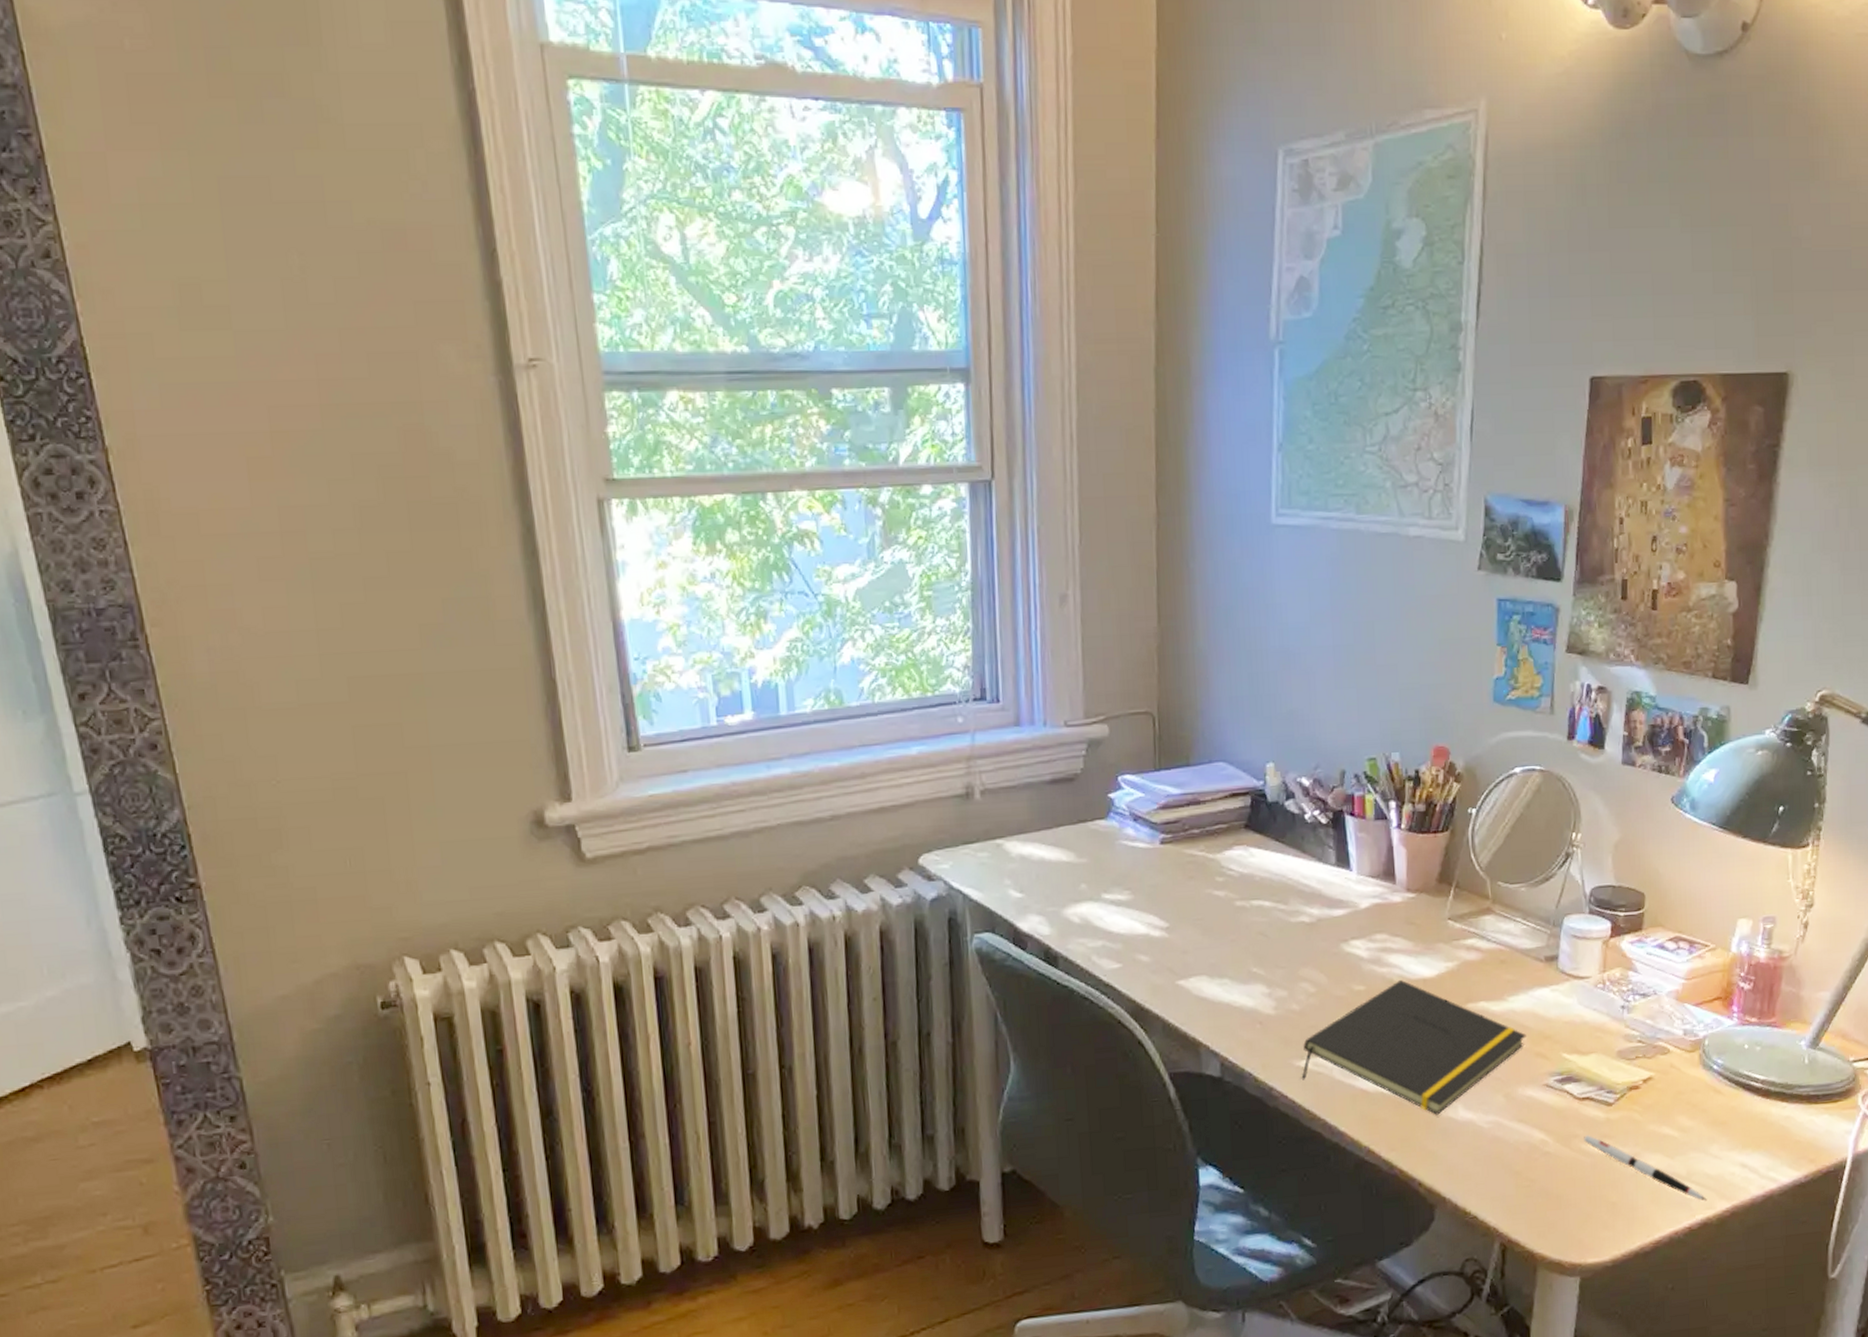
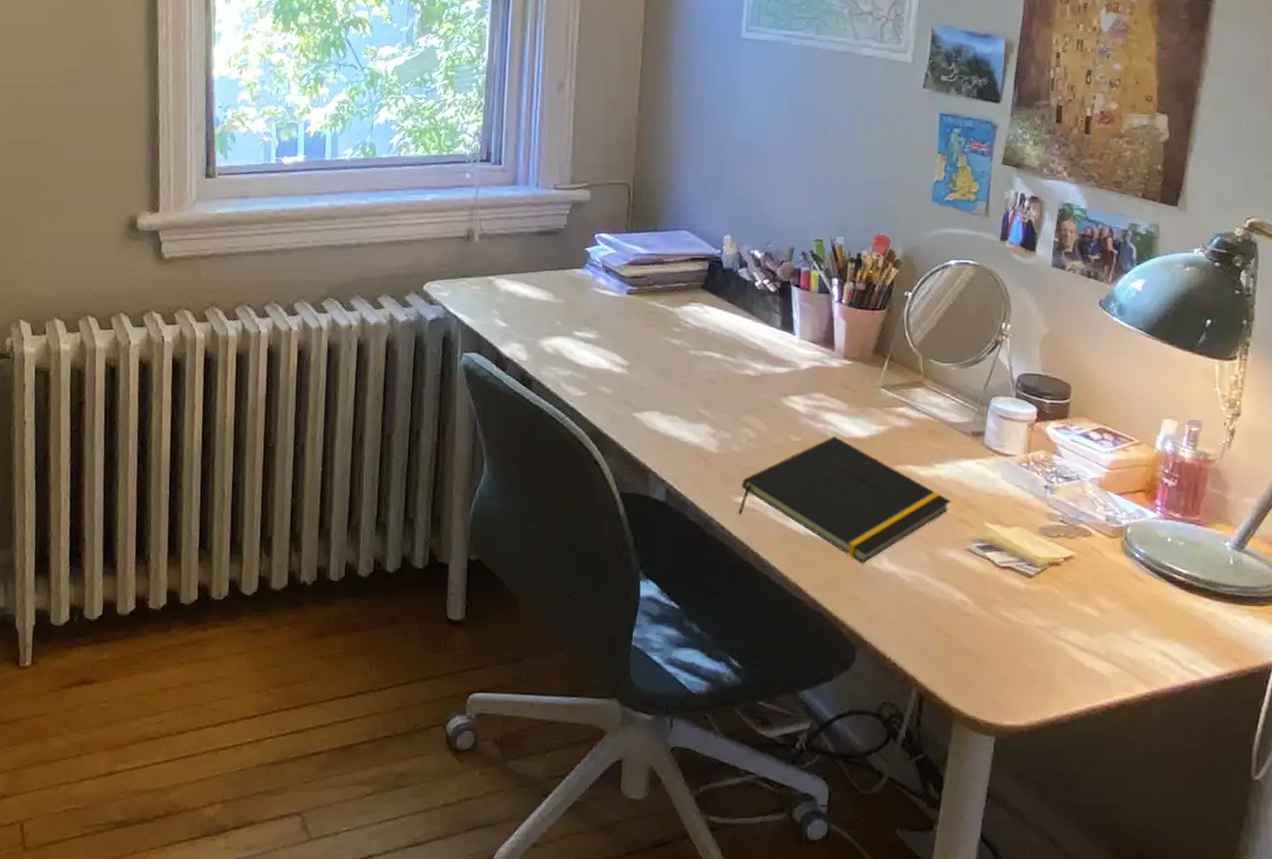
pen: present [1584,1135,1707,1201] -> none [1003,602,1126,683]

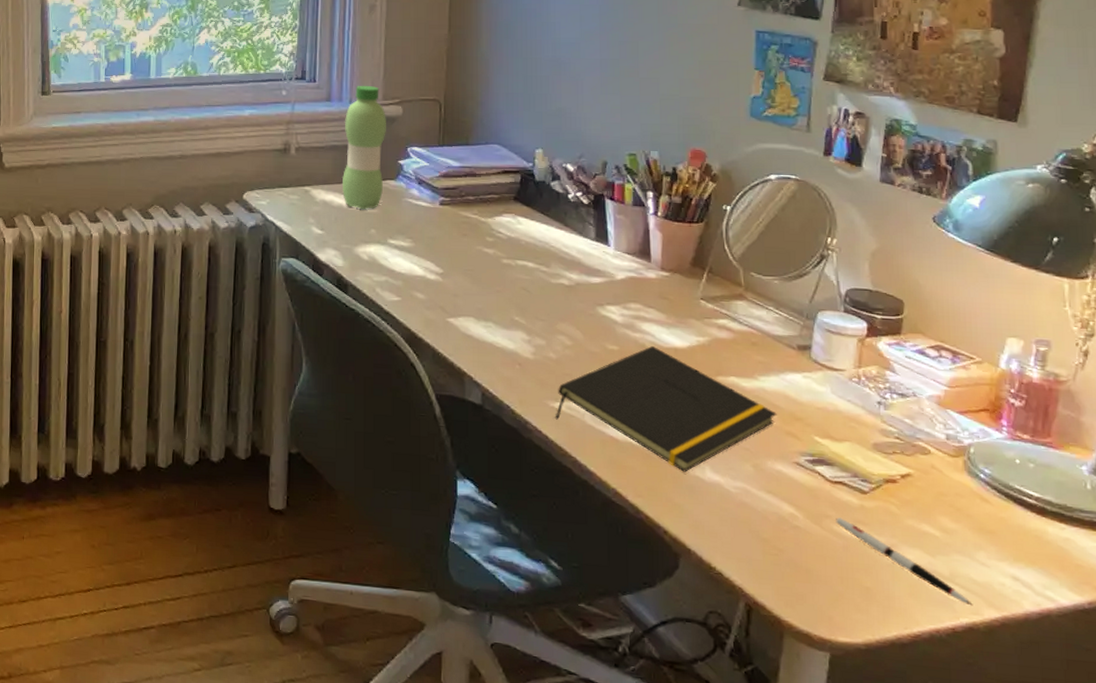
water bottle: none [528,168,574,301] -> present [342,85,386,210]
pen: none [1003,602,1126,683] -> present [836,517,973,606]

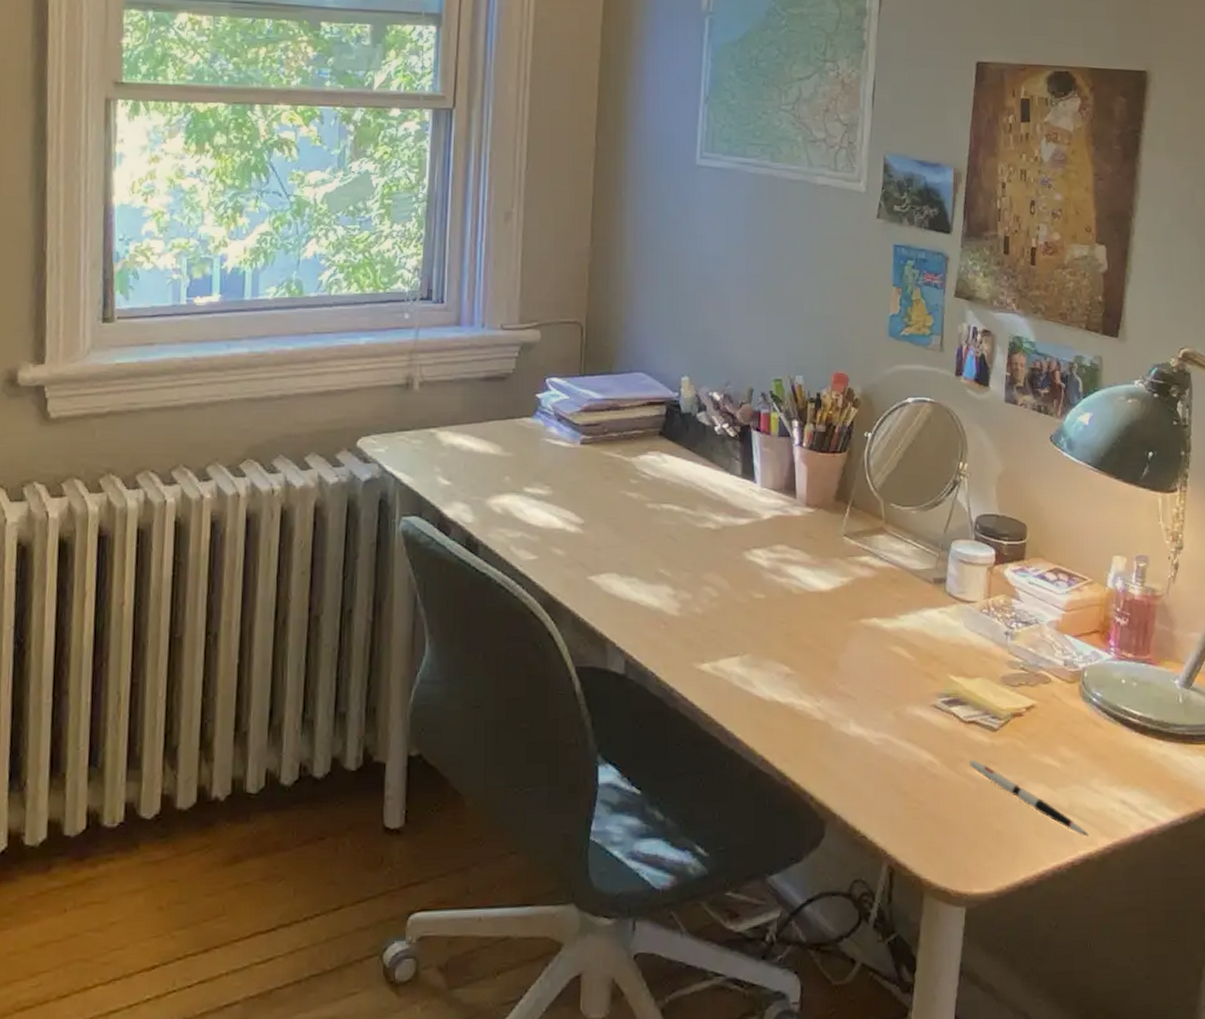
water bottle: present [342,85,386,210] -> none [473,306,523,454]
notepad: present [555,346,777,472] -> none [701,592,916,729]

